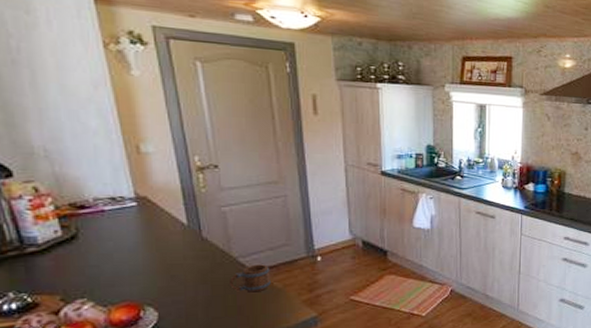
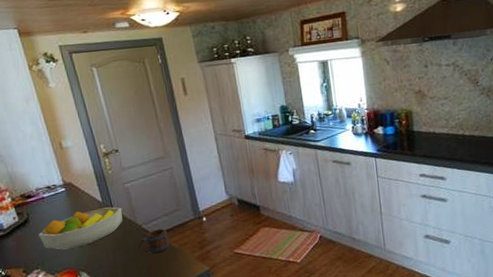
fruit bowl: none [90,232,214,278] -> present [38,207,123,250]

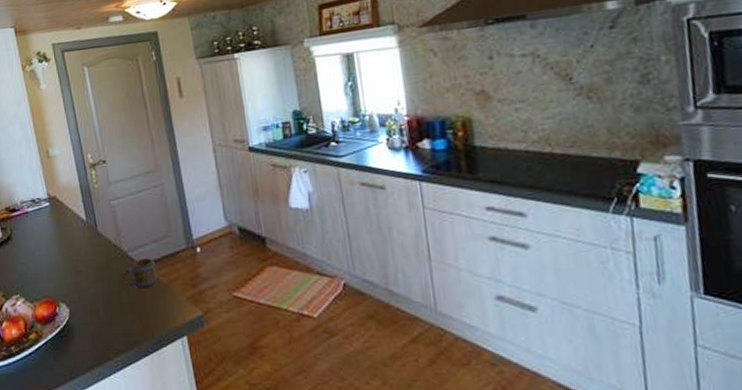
fruit bowl: present [38,207,123,250] -> none [20,227,107,275]

